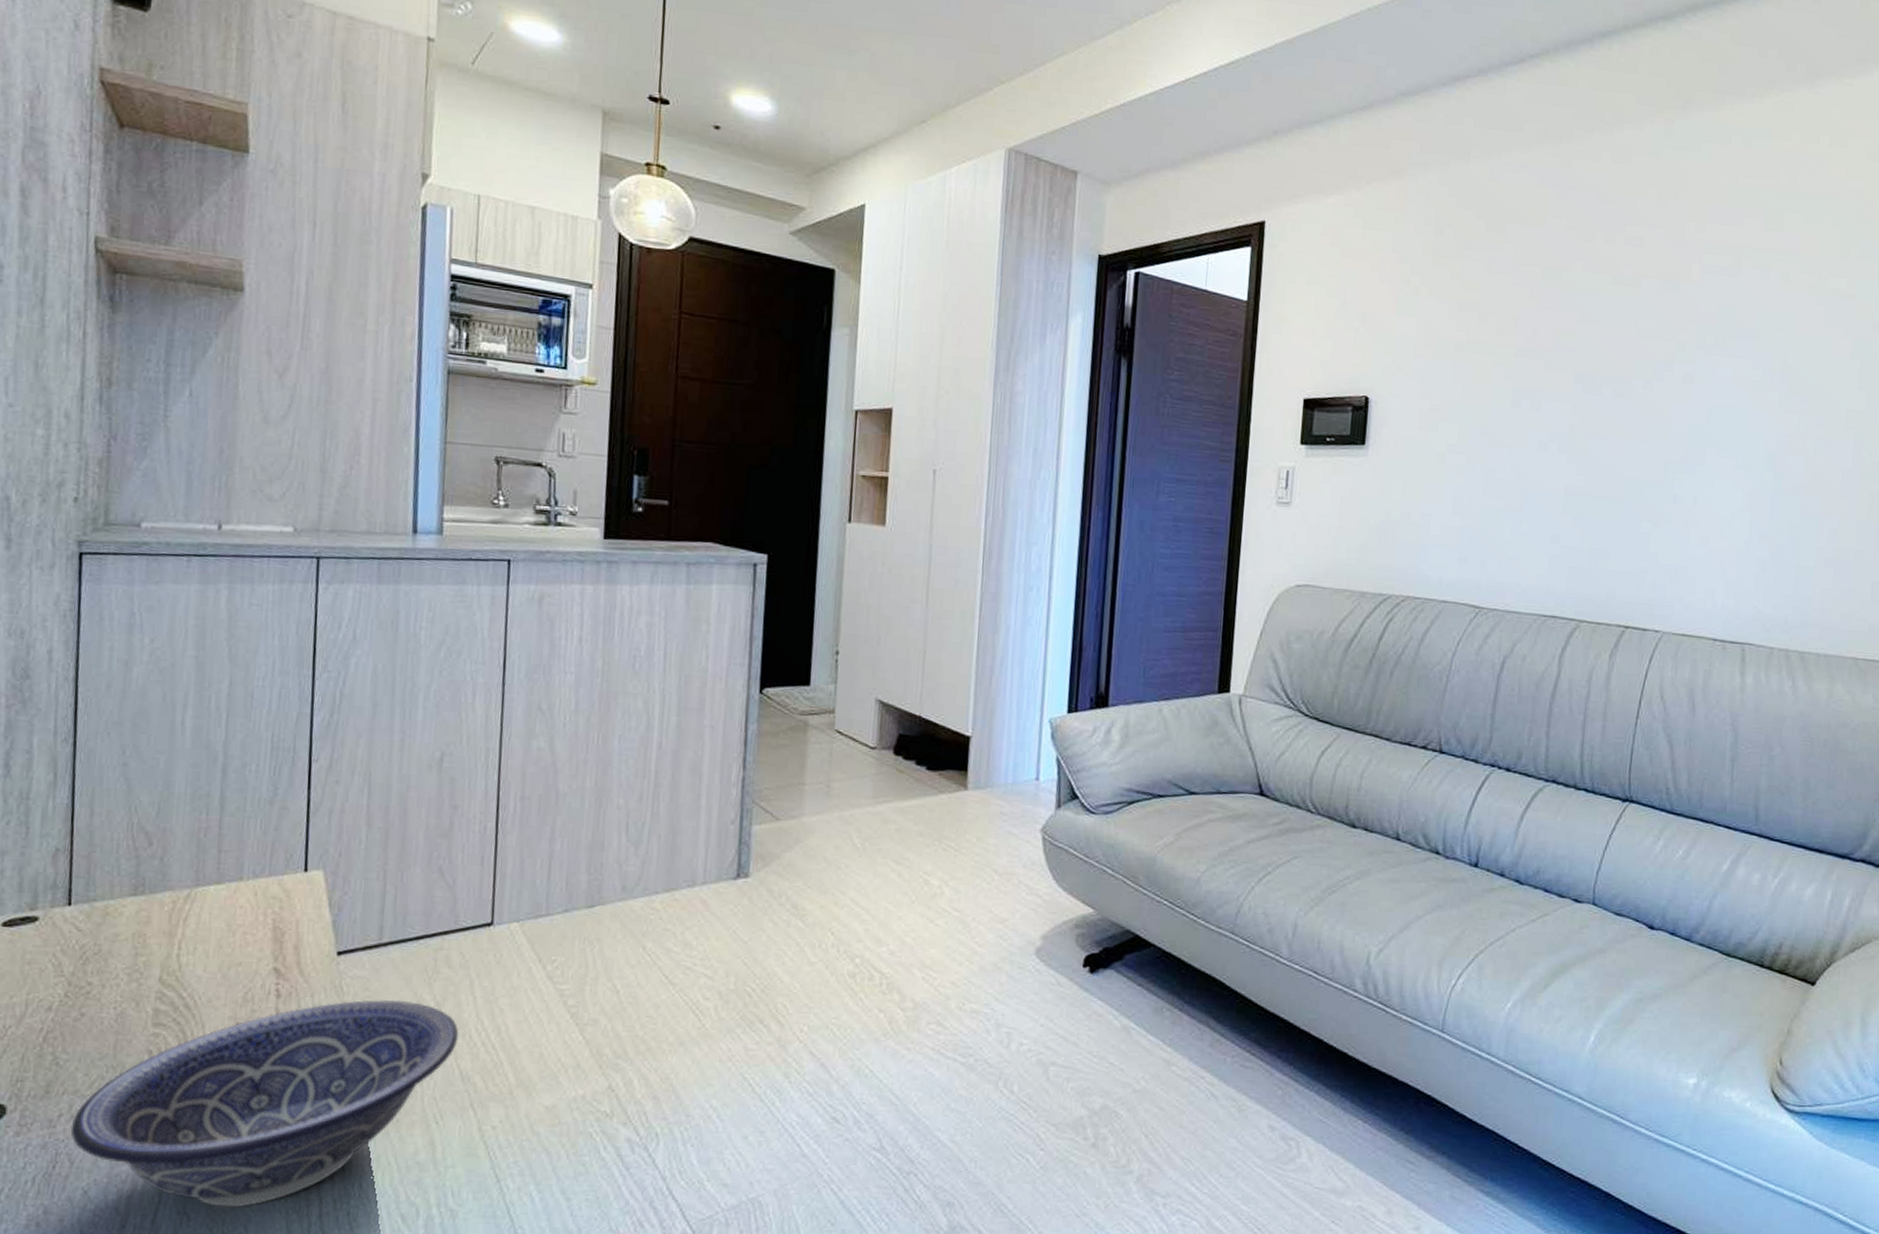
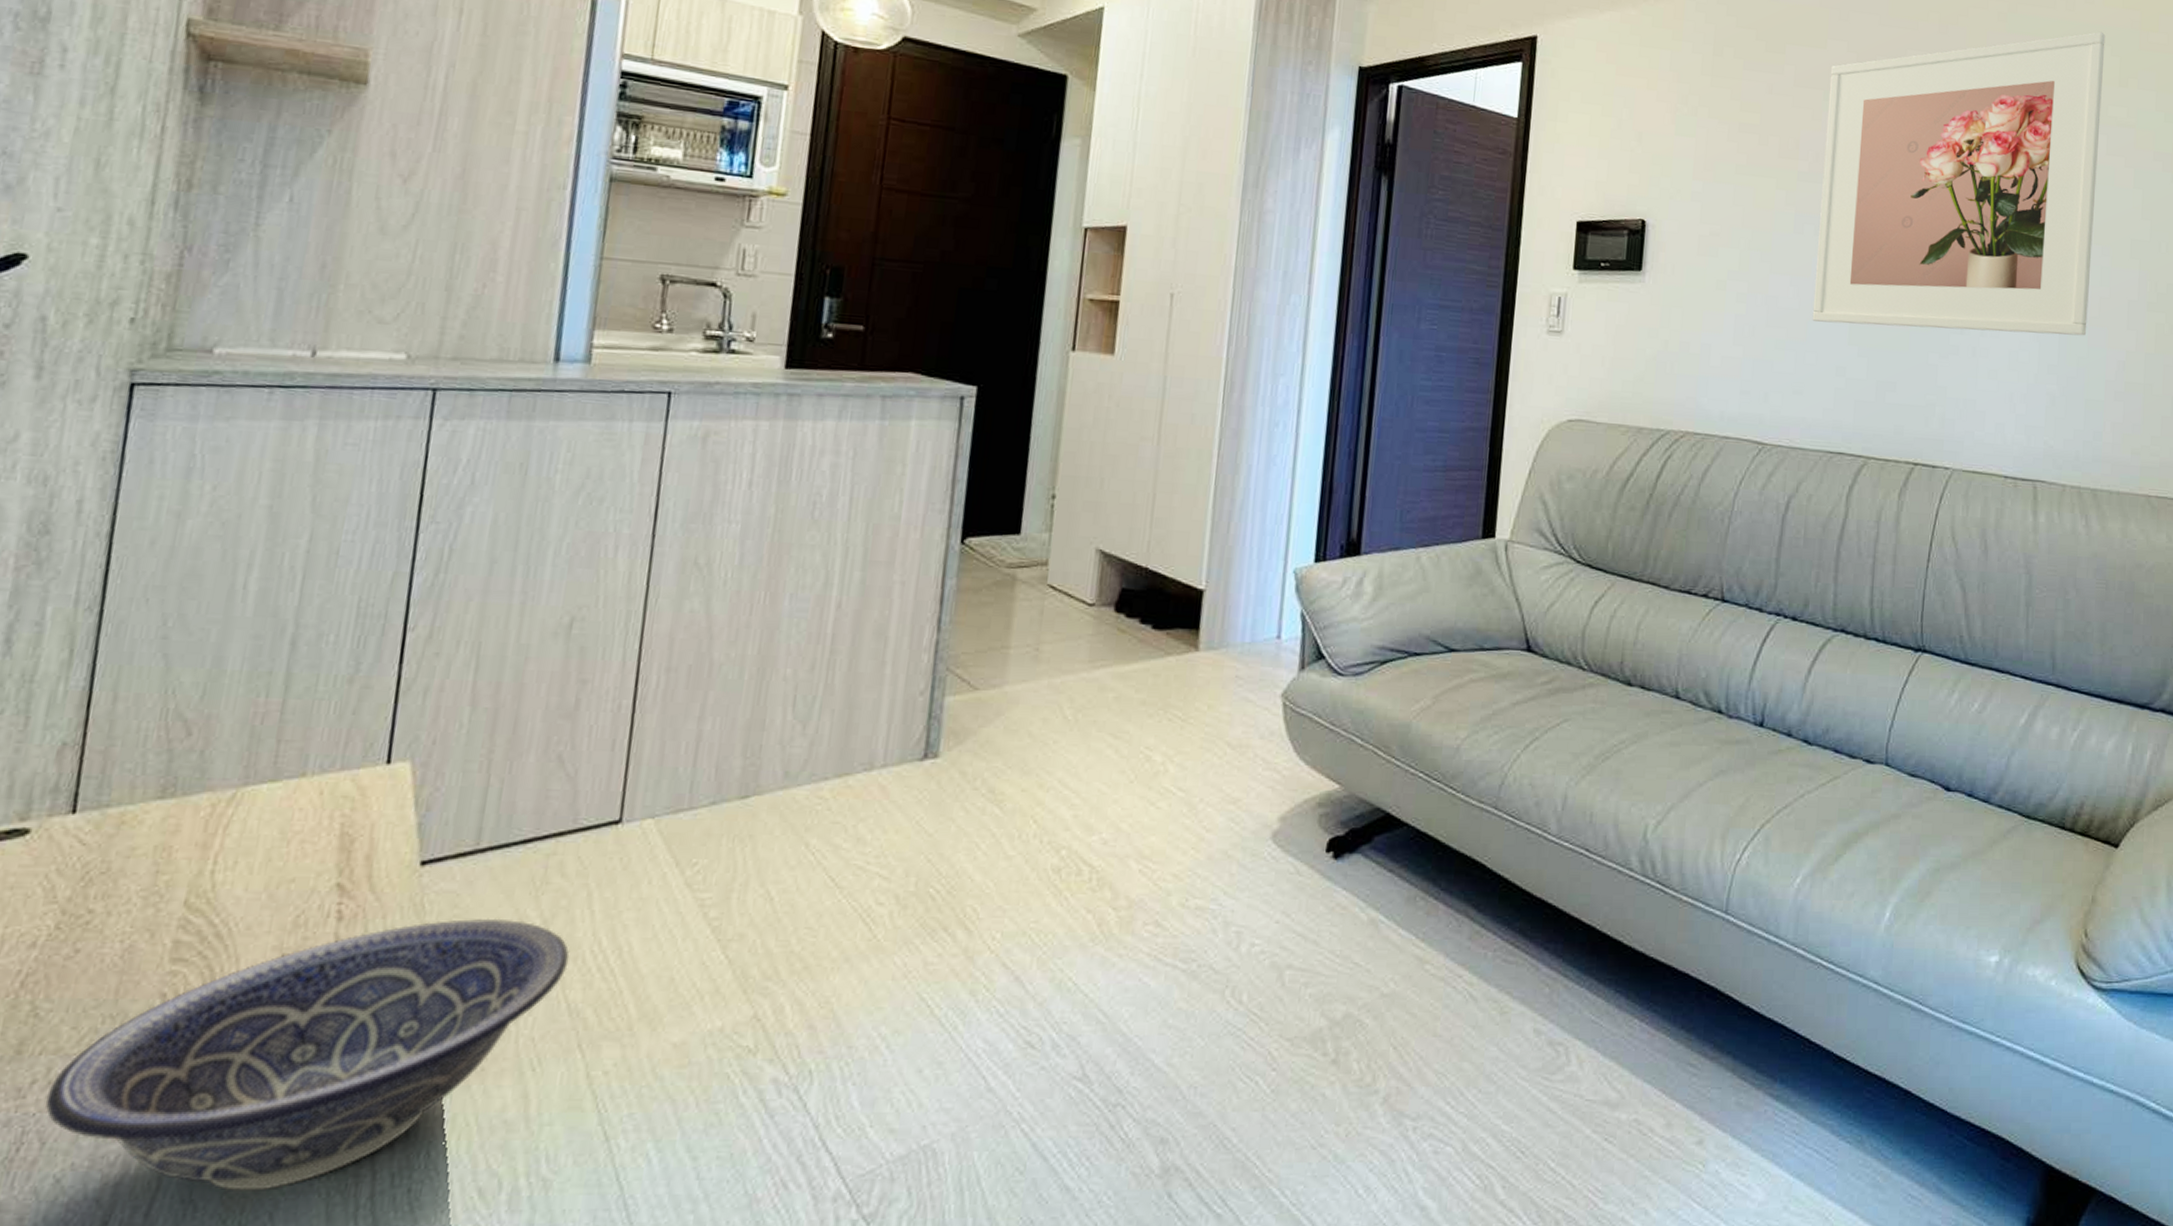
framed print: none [1528,202,1828,505] -> present [1812,31,2106,336]

